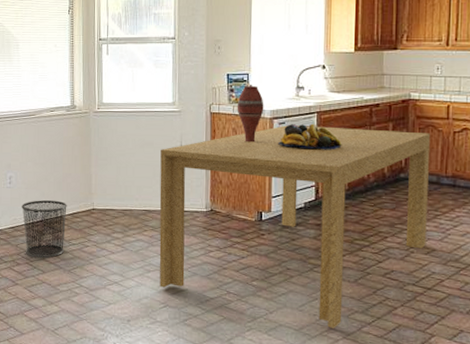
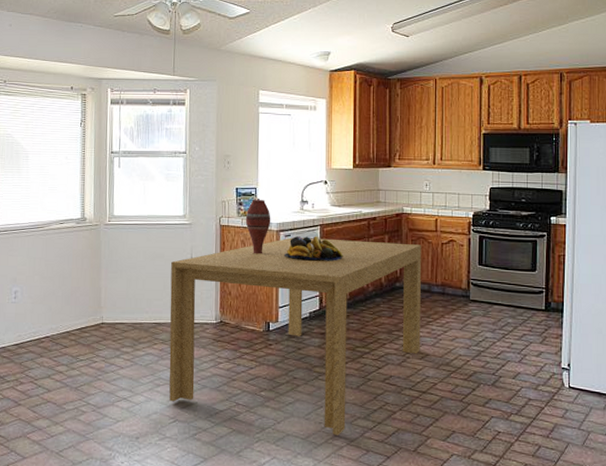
waste bin: present [22,199,67,258] -> none [27,314,75,376]

